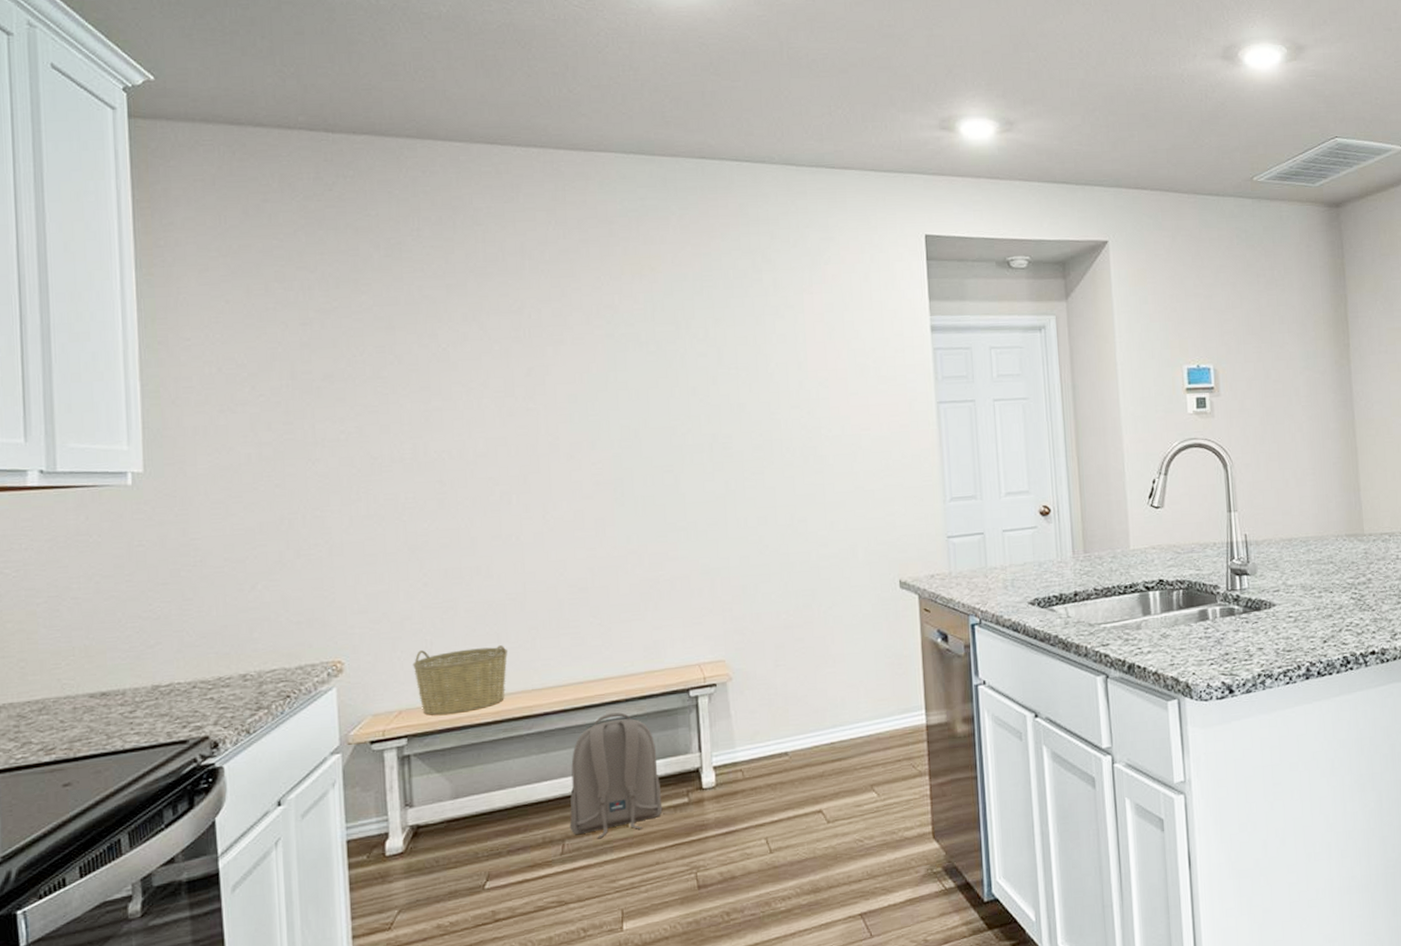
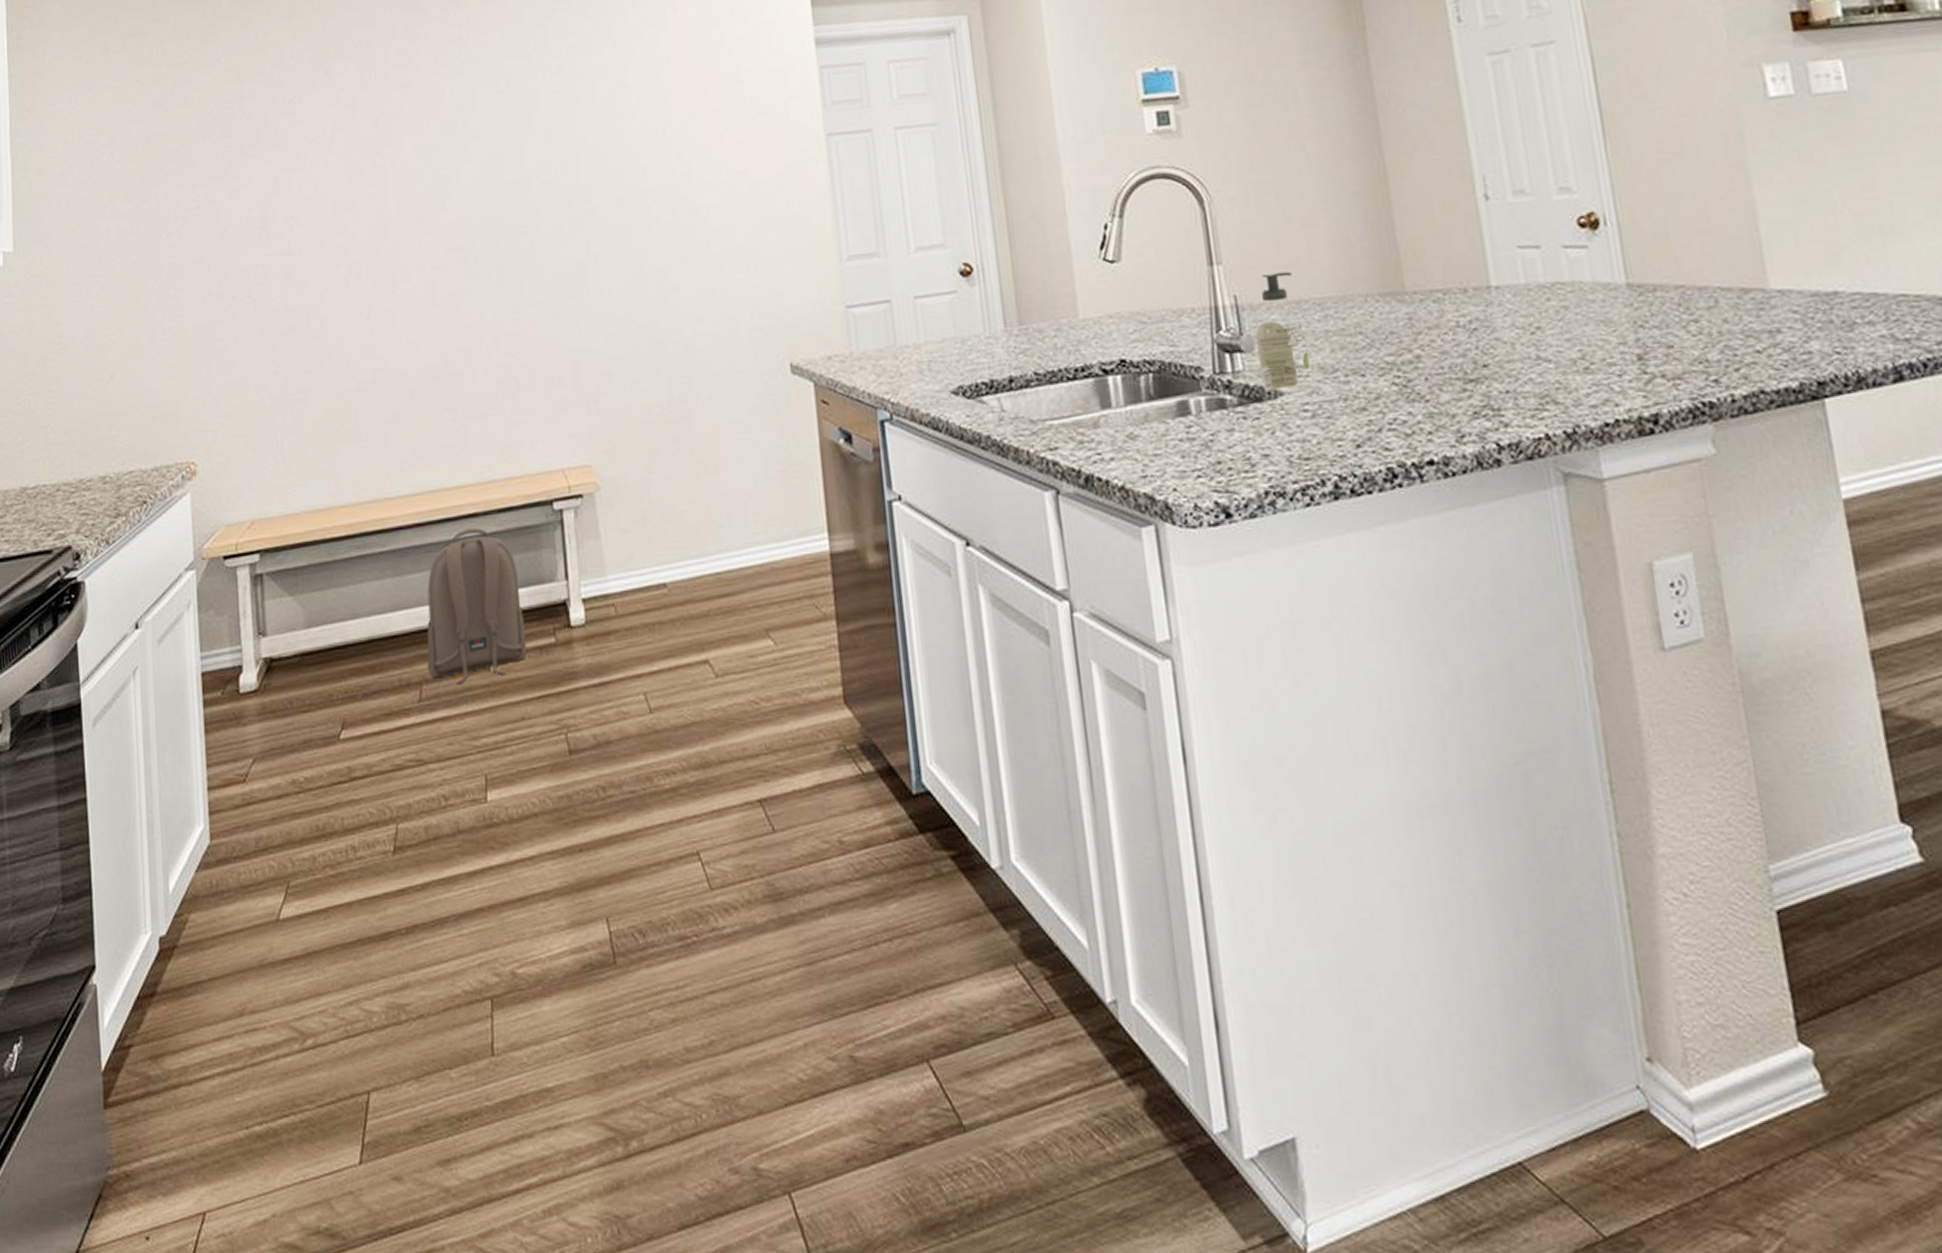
basket: present [413,645,509,716] -> none [264,444,360,528]
soap dispenser: none [1259,518,1296,604] -> present [1256,271,1310,393]

